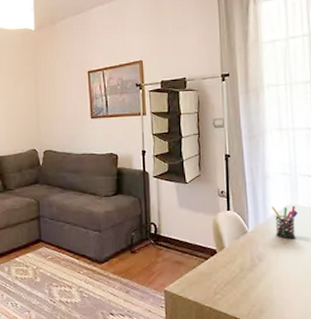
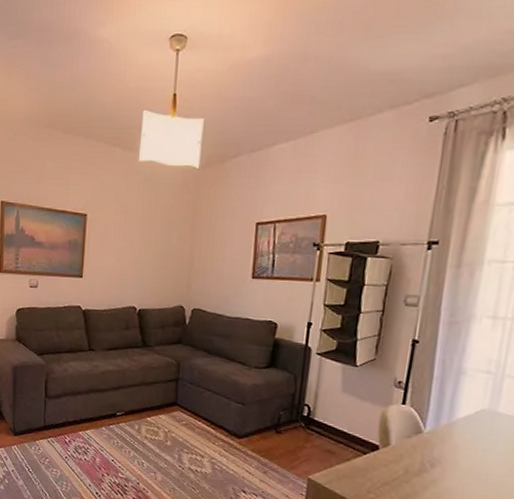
pen holder: present [272,205,298,239] -> none [459,407,495,449]

